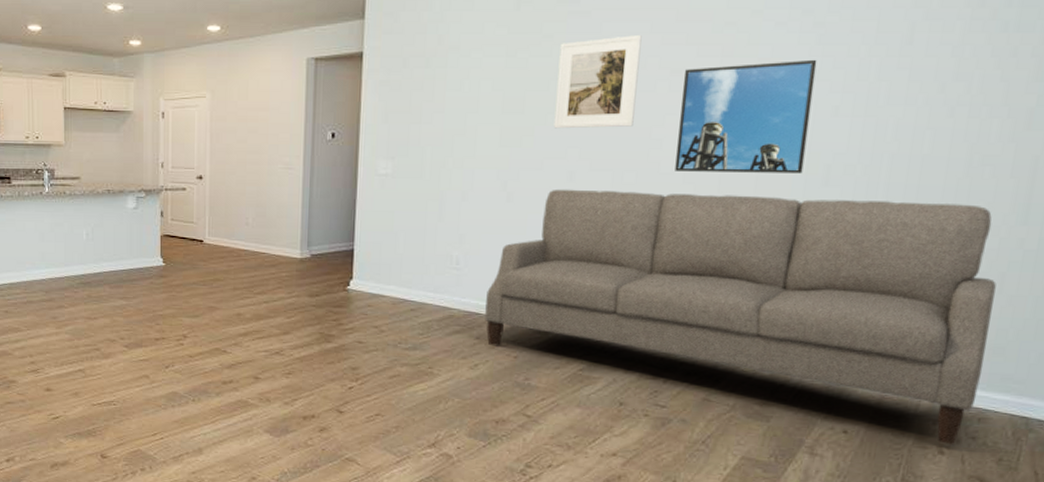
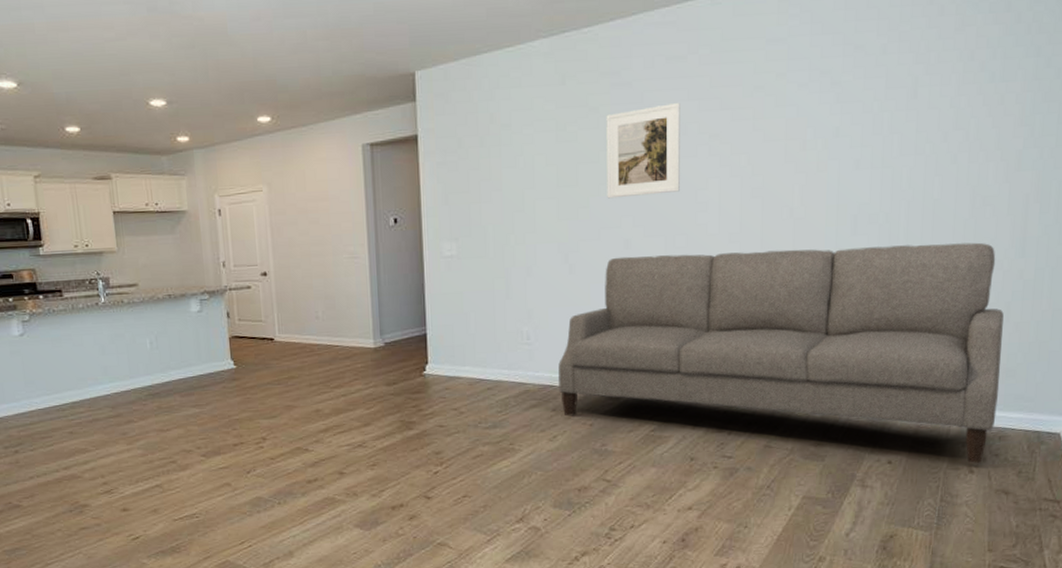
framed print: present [675,59,817,174] -> none [721,117,837,232]

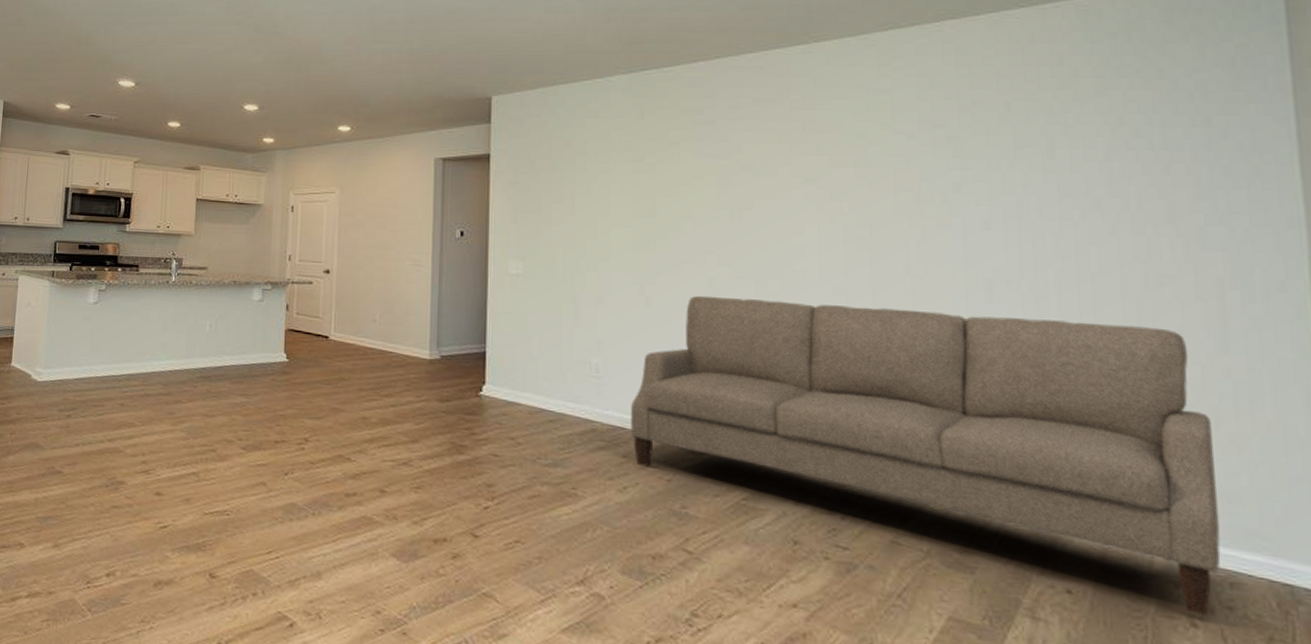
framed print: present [606,103,680,199] -> none [688,144,772,234]

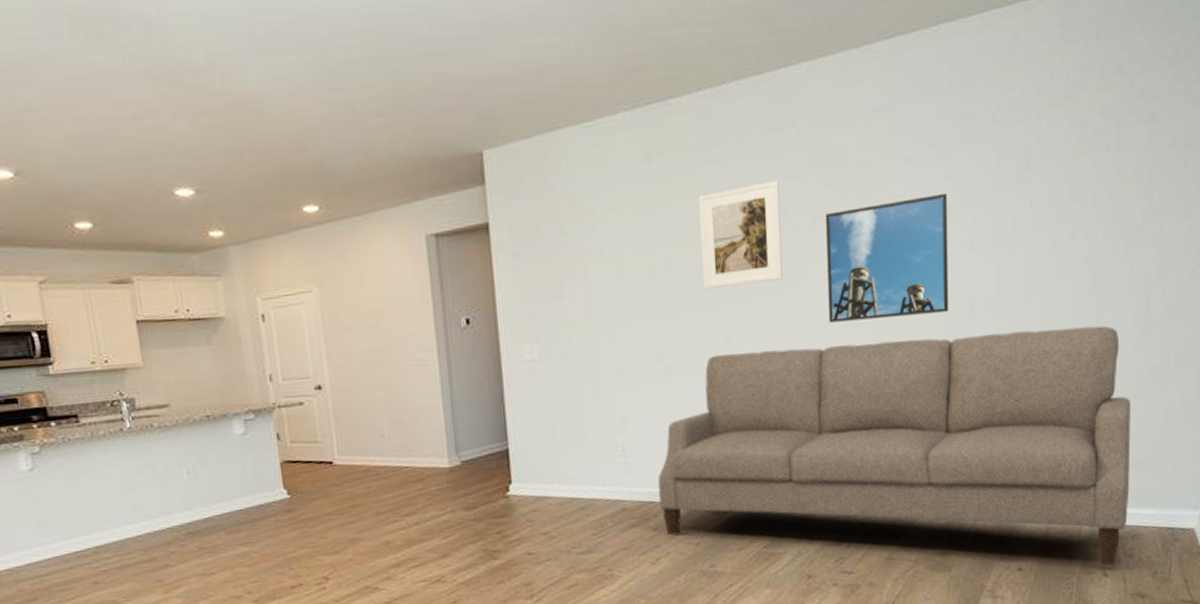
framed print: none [688,144,772,234] -> present [699,181,783,290]
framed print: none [820,172,962,288] -> present [826,193,949,323]

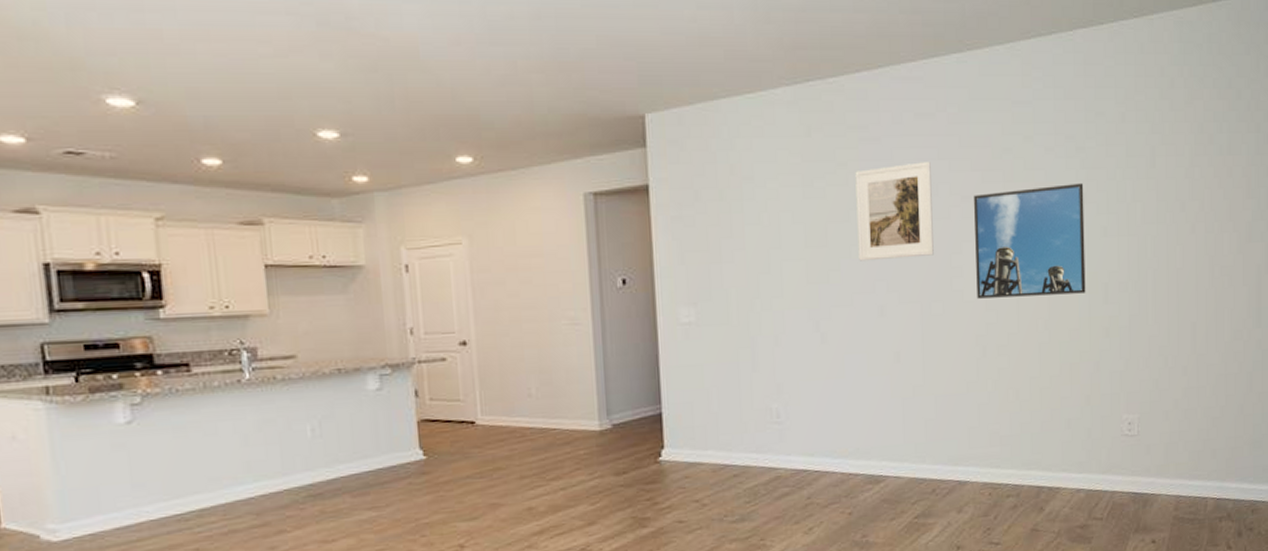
sofa: present [658,325,1131,566] -> none [812,312,1249,539]

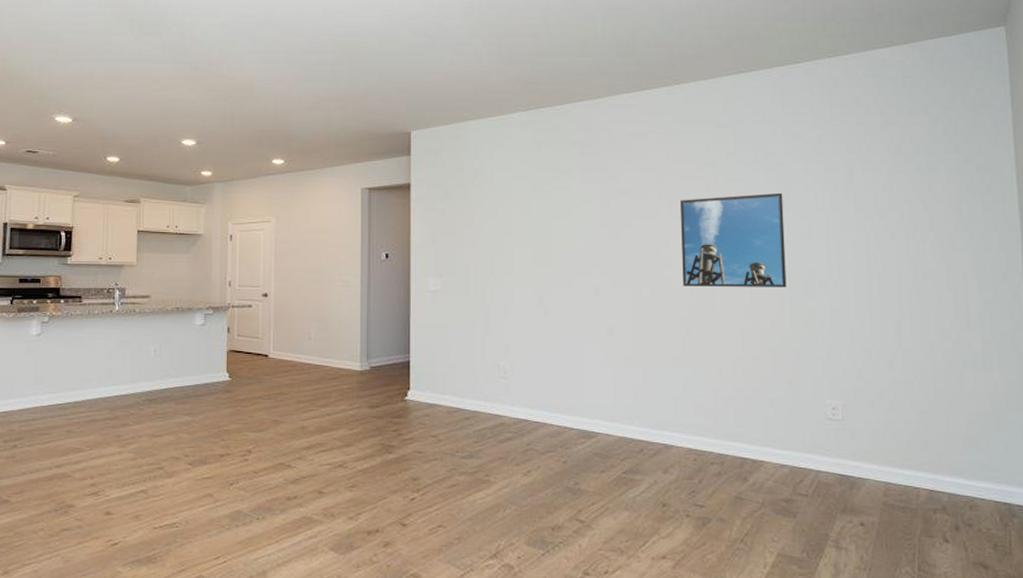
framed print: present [855,162,934,261] -> none [577,172,644,250]

